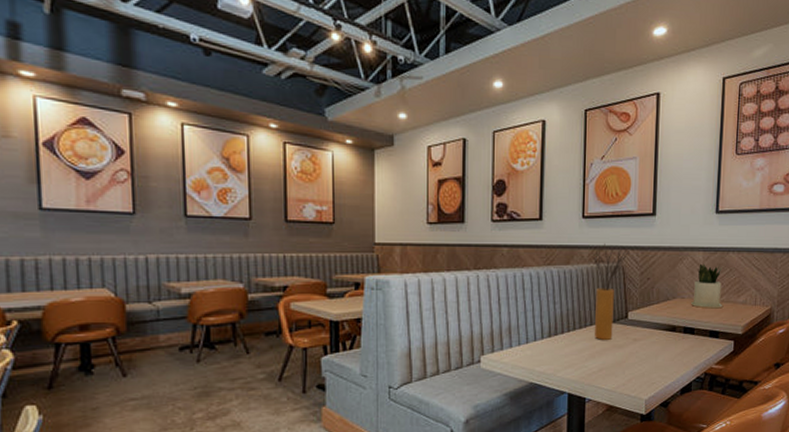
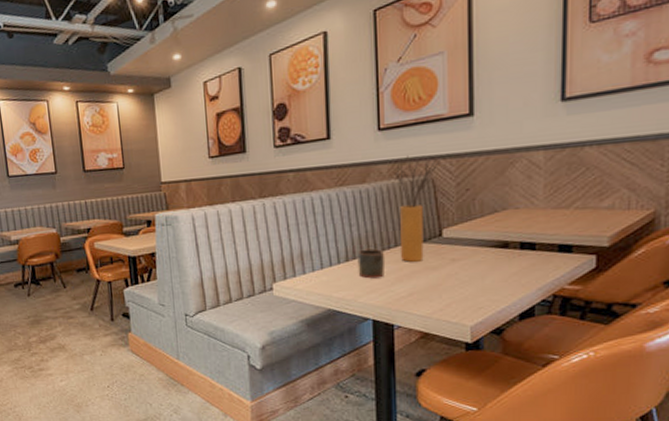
mug: none [558,326,582,354] -> present [357,248,386,279]
planter: present [690,263,724,309] -> none [527,164,579,219]

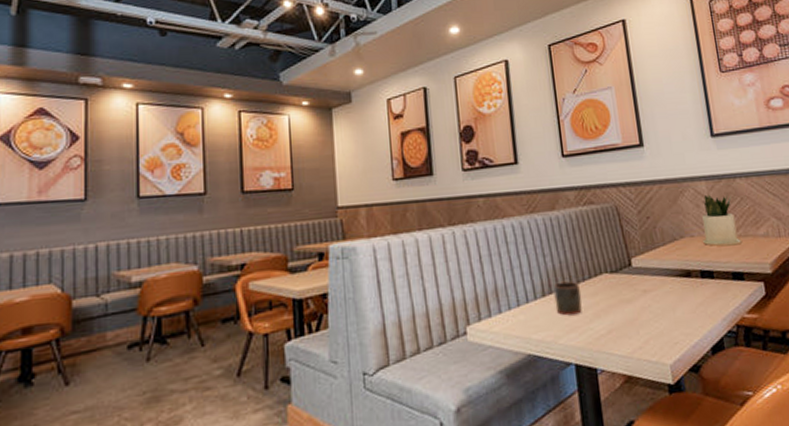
vase: present [394,156,440,262] -> none [581,183,621,295]
planter: none [527,164,579,219] -> present [702,194,743,247]

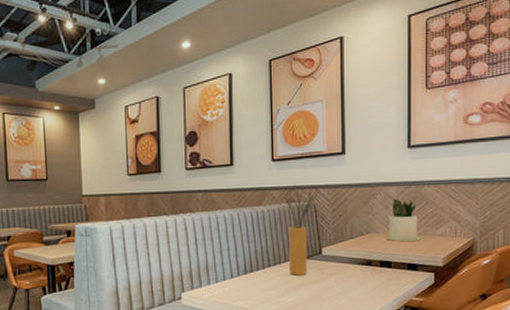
mug: present [553,281,583,315] -> none [254,263,277,290]
vase: none [581,183,621,295] -> present [284,184,320,276]

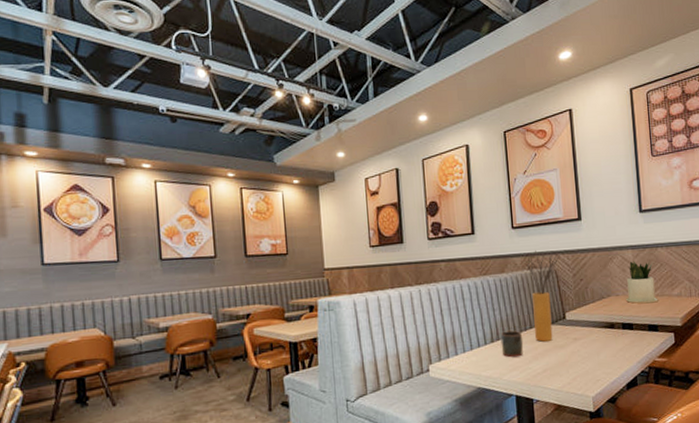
mug: none [254,263,277,290] -> present [500,330,524,358]

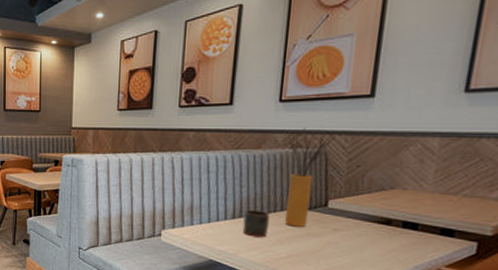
planter: present [625,261,659,304] -> none [414,151,469,204]

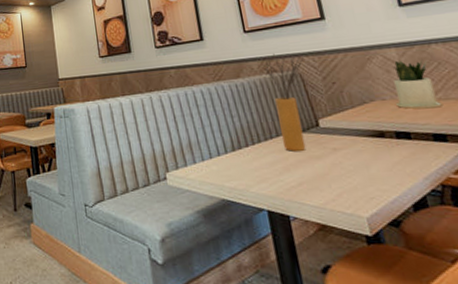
mug: present [242,209,270,238] -> none [242,138,271,168]
planter: none [414,151,469,204] -> present [393,59,443,109]

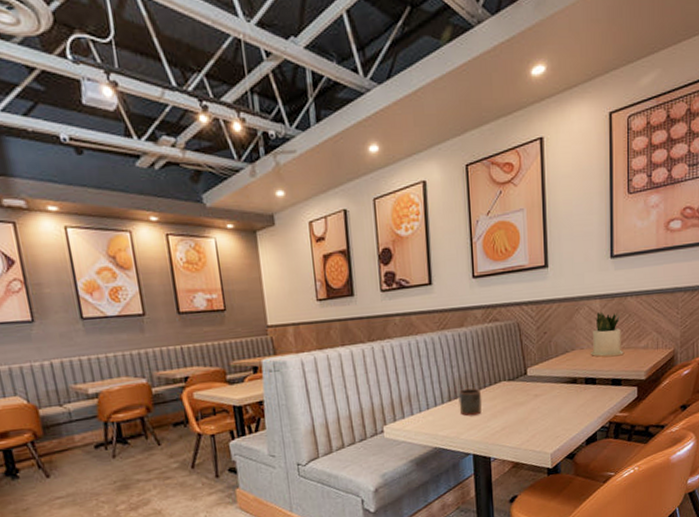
mug: none [242,138,271,168] -> present [458,388,483,416]
vase: present [264,54,306,152] -> none [487,302,524,399]

